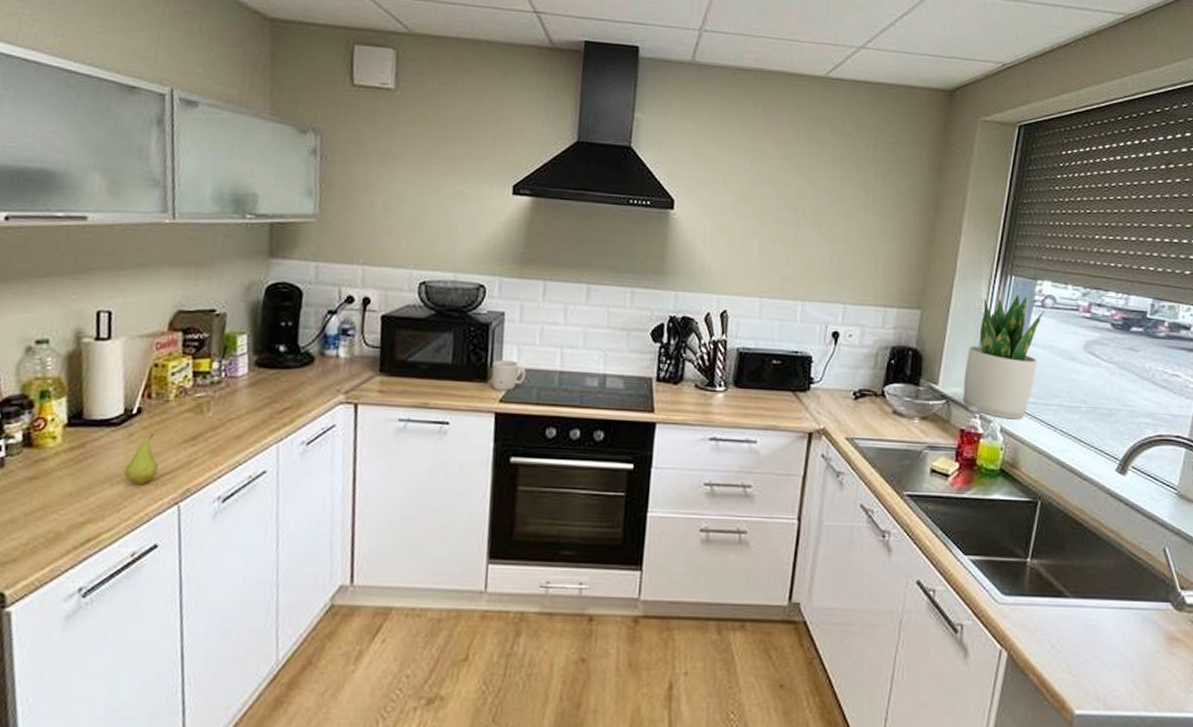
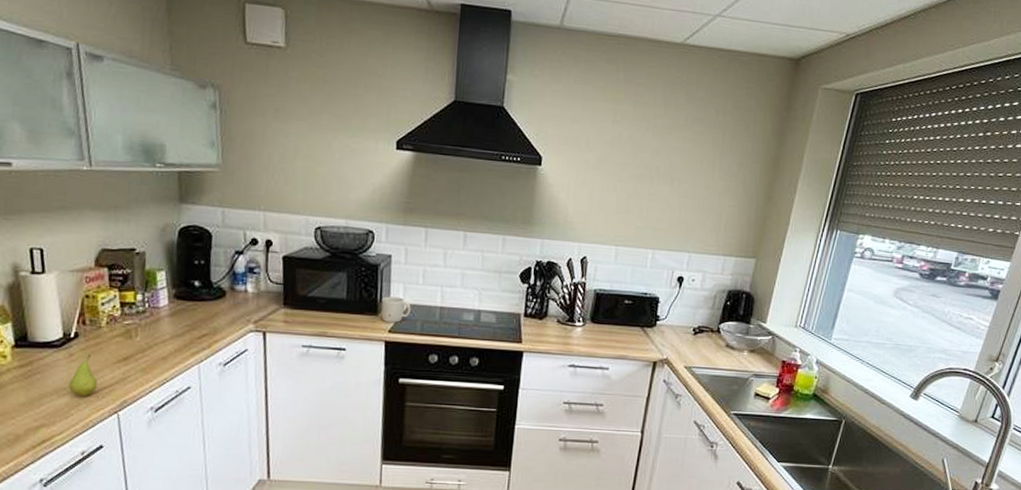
planter: present [963,294,1046,420] -> none [786,246,864,354]

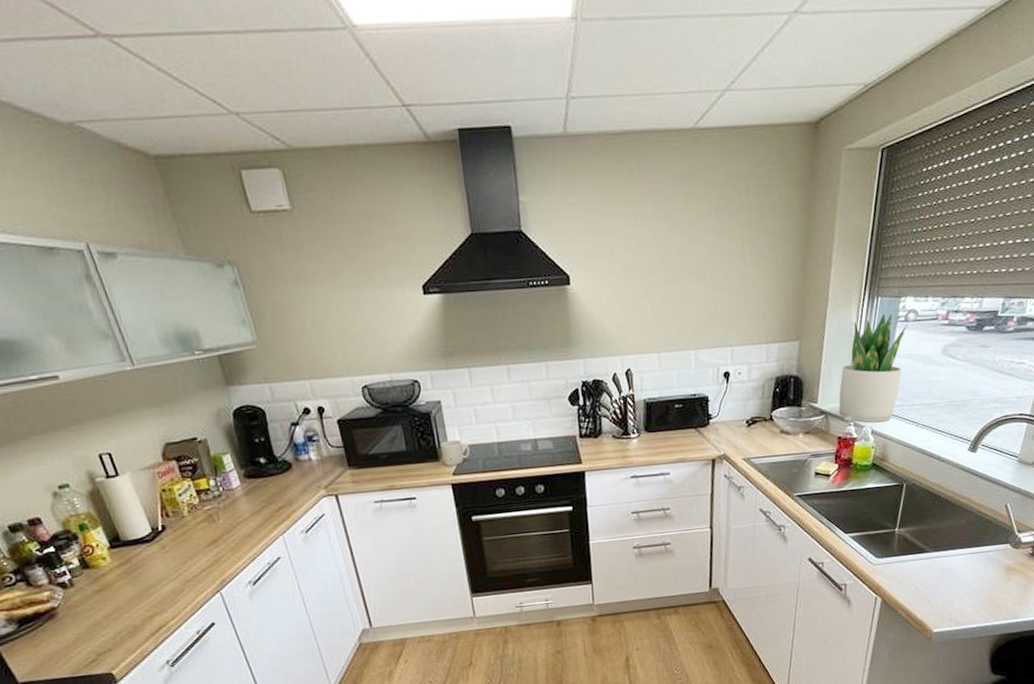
fruit: present [68,354,97,397] -> none [168,543,195,583]
planter: none [786,246,864,354] -> present [838,313,909,423]

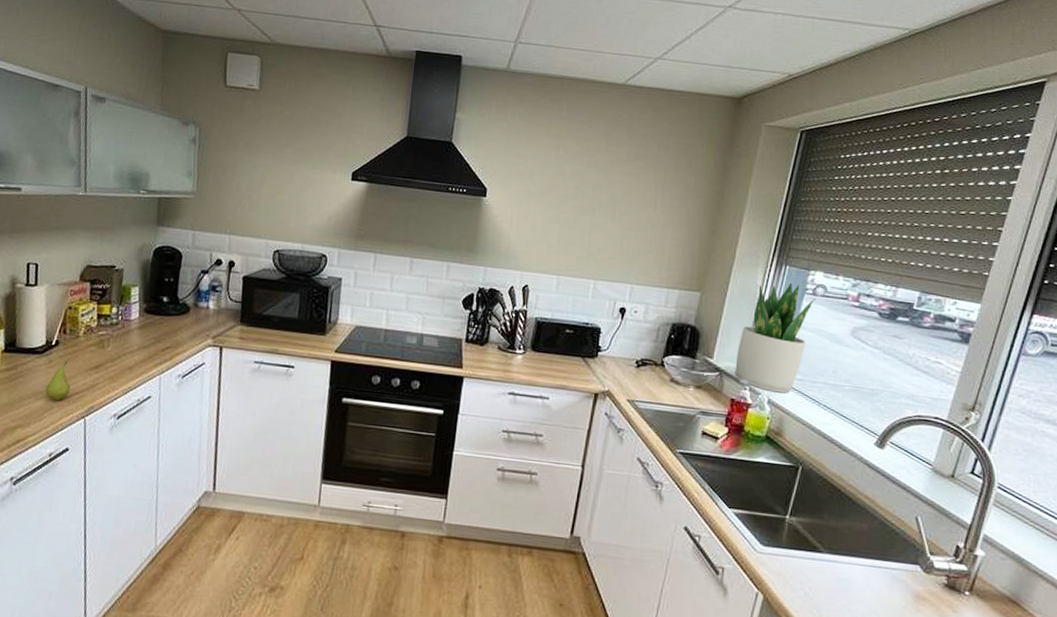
fruit: none [168,543,195,583] -> present [45,361,71,401]
mug: present [439,439,470,466] -> none [329,317,358,343]

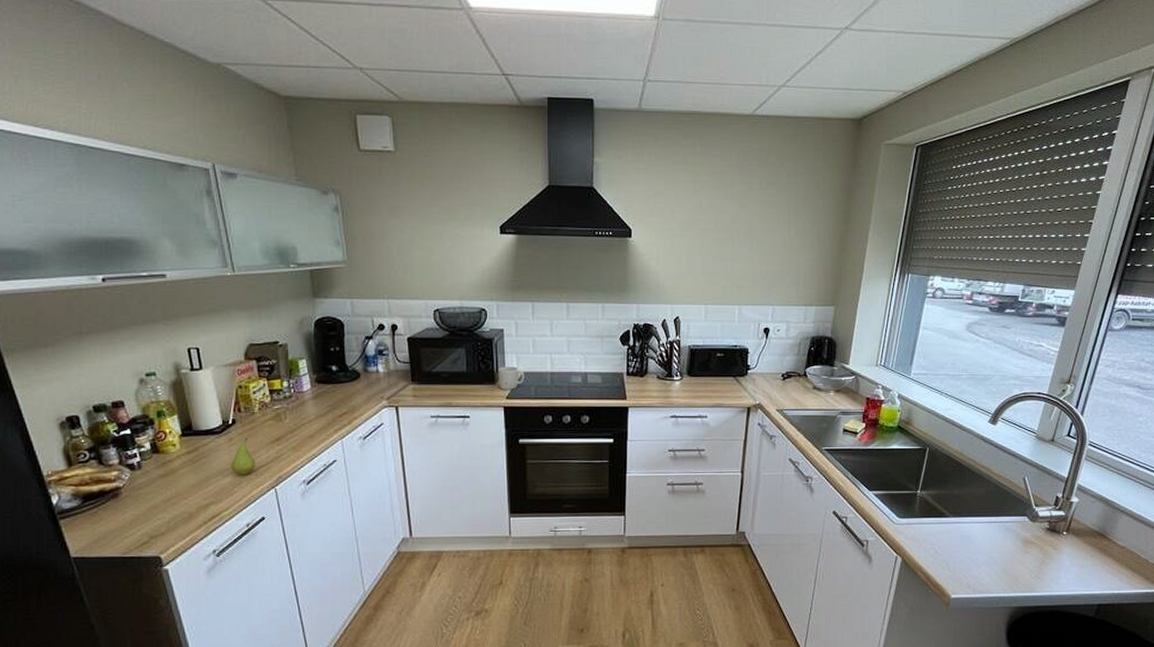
mug: none [329,317,358,343] -> present [497,366,524,390]
planter: present [735,282,817,394] -> none [868,289,936,388]

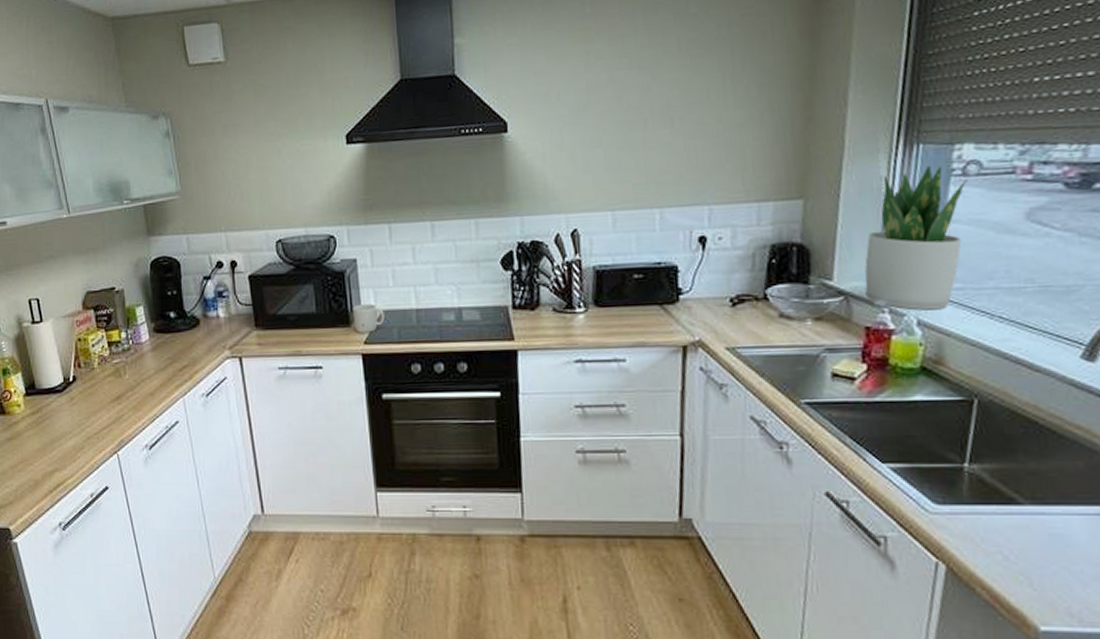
fruit: present [230,437,255,476] -> none [73,396,97,439]
planter: none [868,289,936,388] -> present [864,165,969,311]

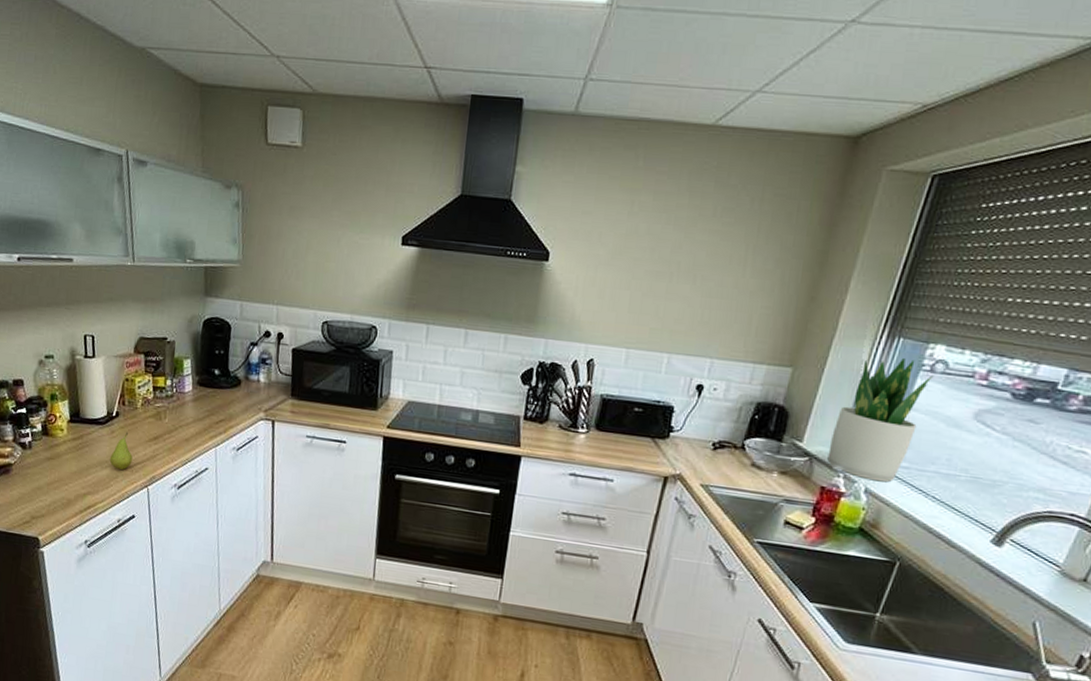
fruit: none [73,396,97,439] -> present [109,432,133,471]
mug: present [352,304,385,333] -> none [380,392,410,419]

